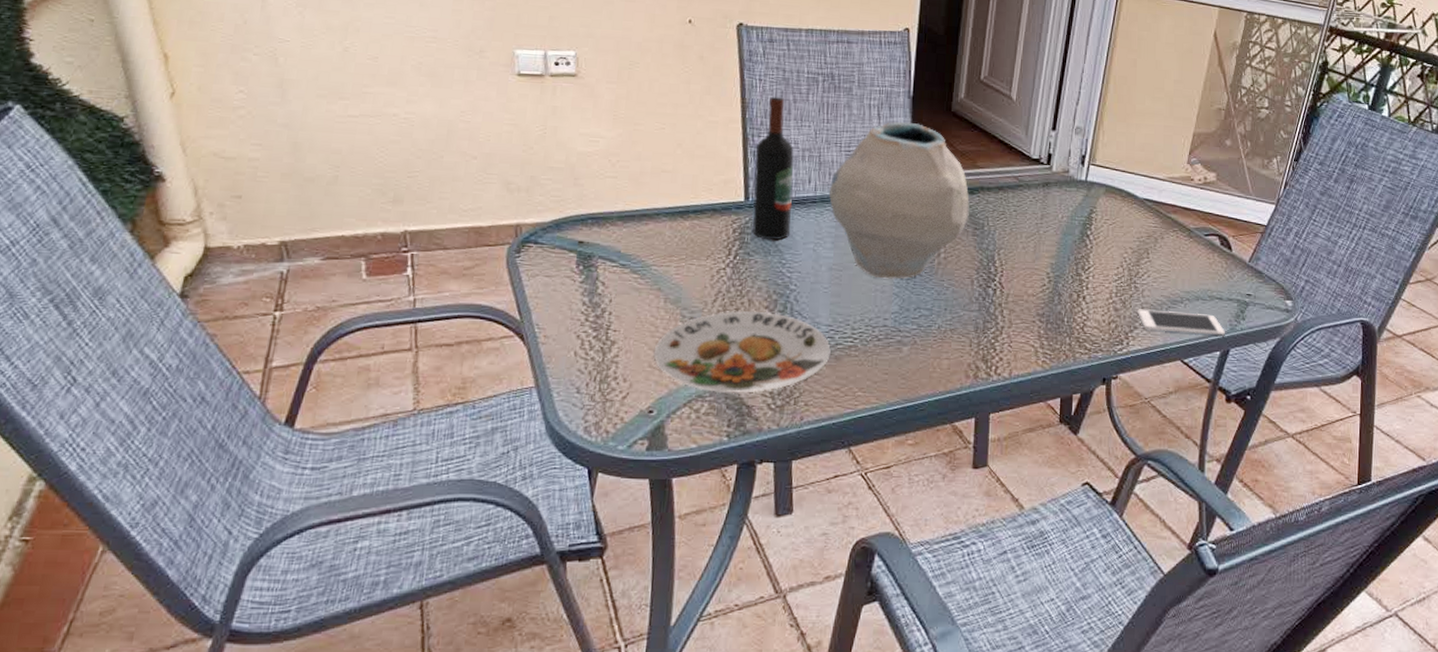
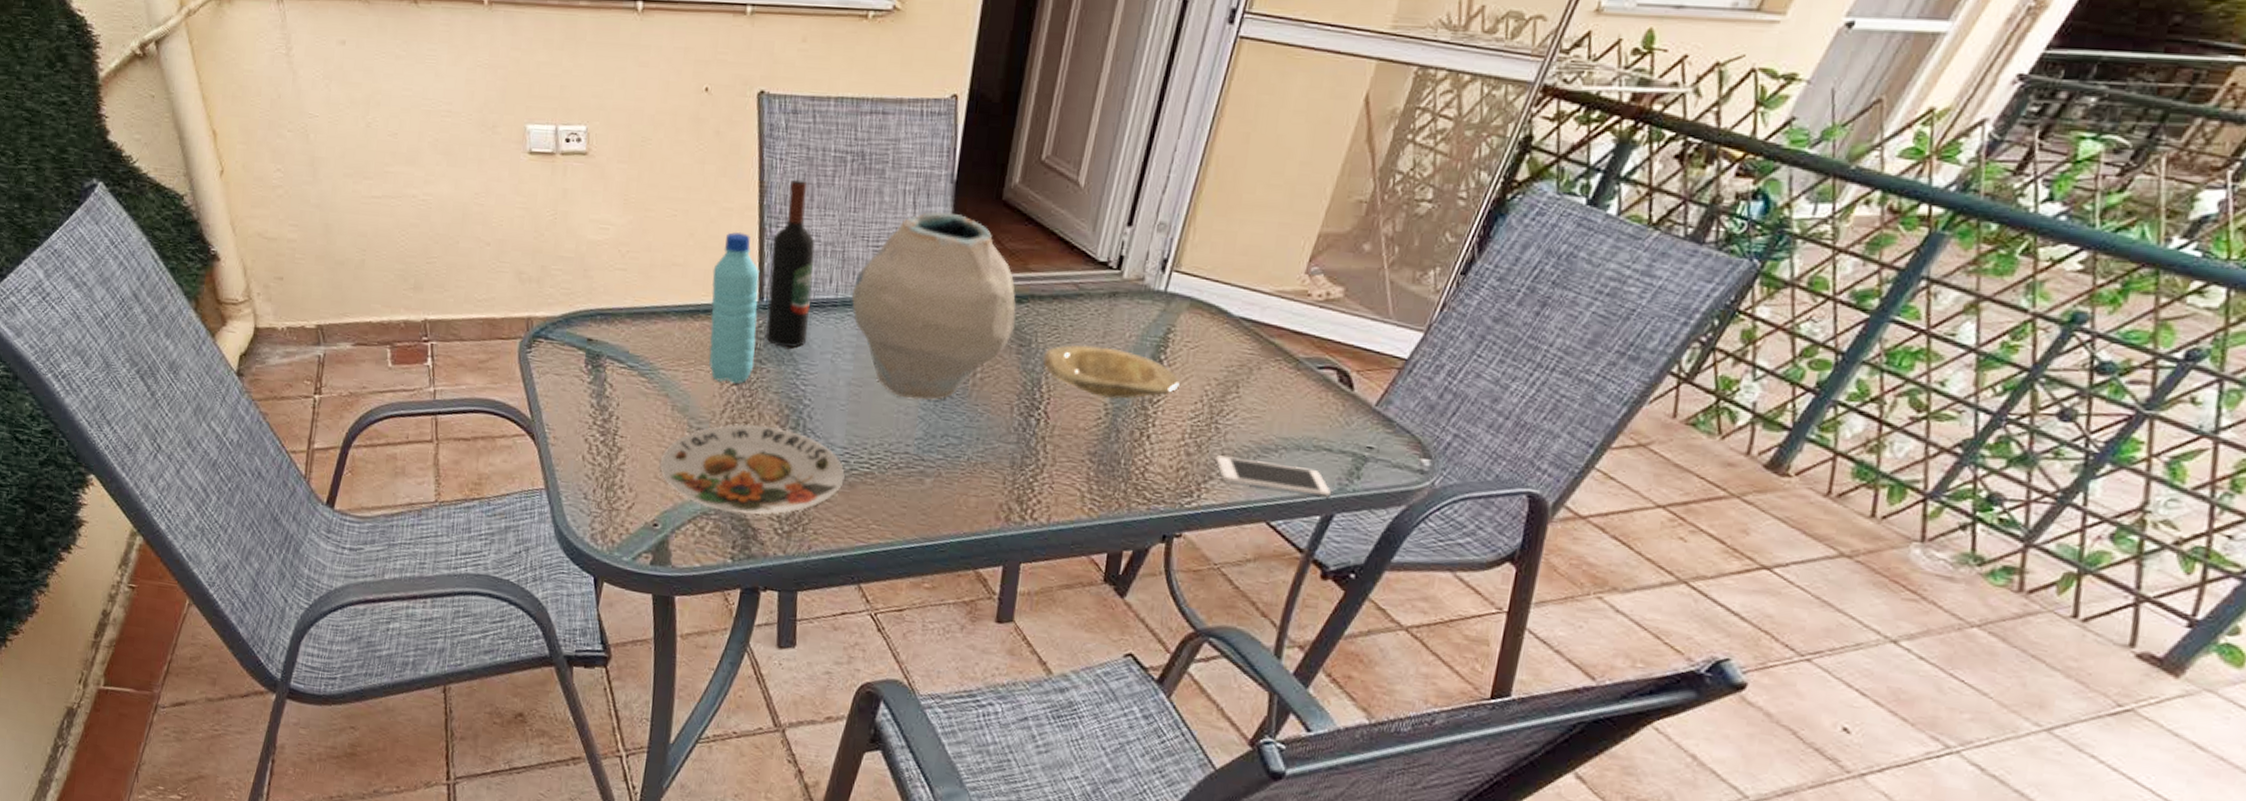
water bottle: none [699,141,745,275] -> present [709,231,760,384]
plate: none [994,226,1104,269] -> present [1042,344,1180,399]

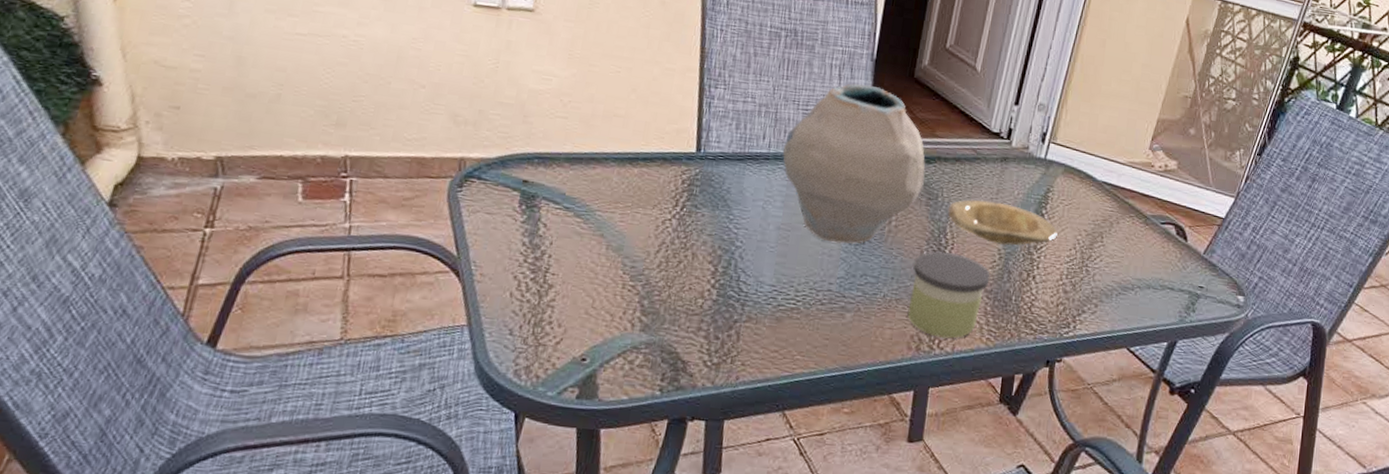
plate: present [660,424,845,515] -> none [591,263,773,348]
water bottle: present [709,231,760,384] -> none [645,90,698,226]
wine bottle: present [766,179,815,348] -> none [702,48,751,195]
candle: none [995,407,1094,509] -> present [907,251,990,339]
cell phone: present [1215,455,1331,497] -> none [1087,293,1174,327]

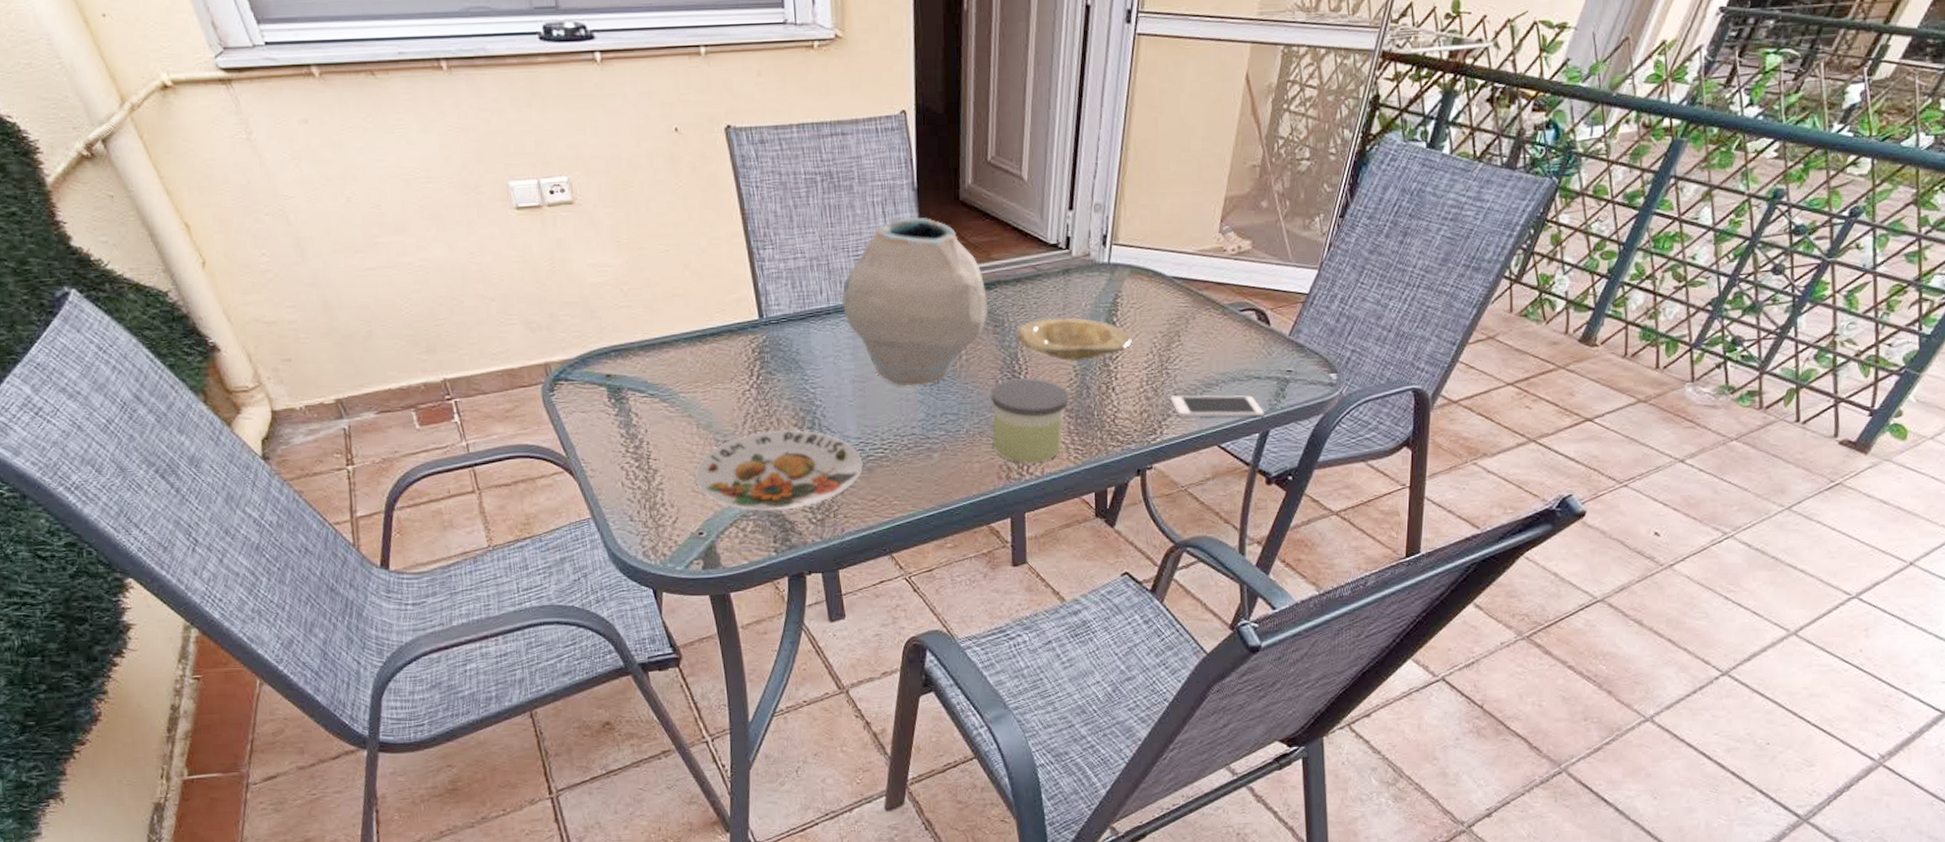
plate: none [591,263,773,348] -> present [695,430,863,511]
cell phone: none [1087,293,1174,327] -> present [1170,395,1264,418]

